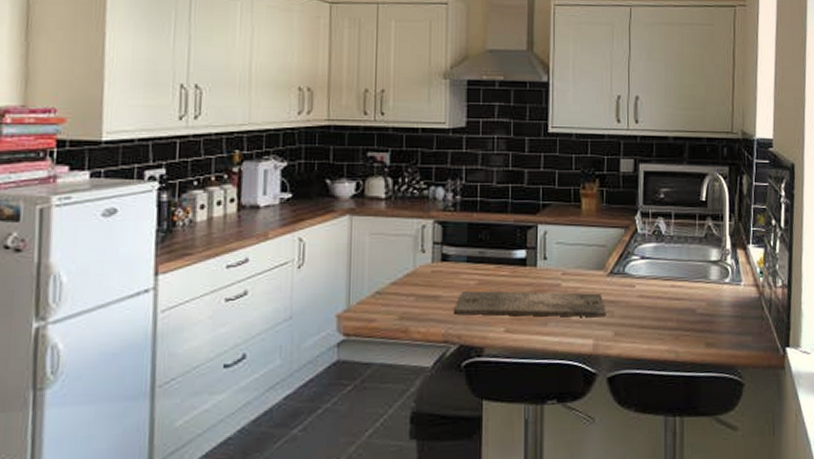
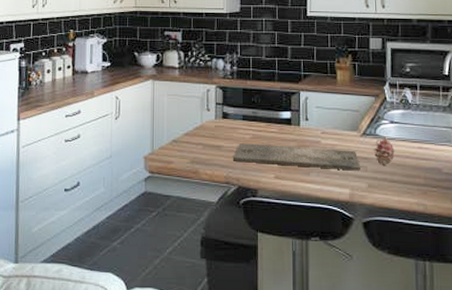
fruit: none [621,273,645,309] -> present [373,135,395,165]

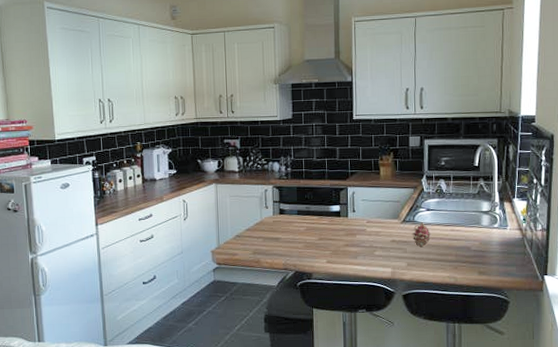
cutting board: present [232,143,360,171] -> none [289,234,401,253]

